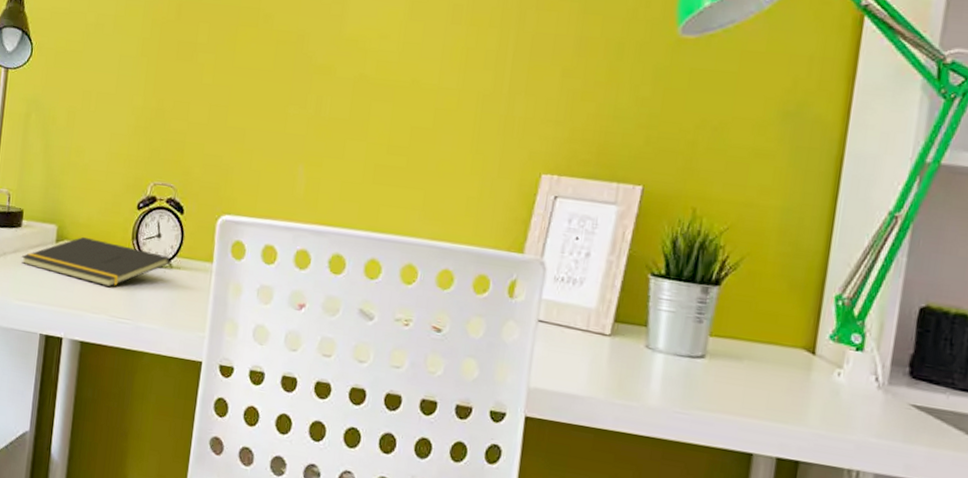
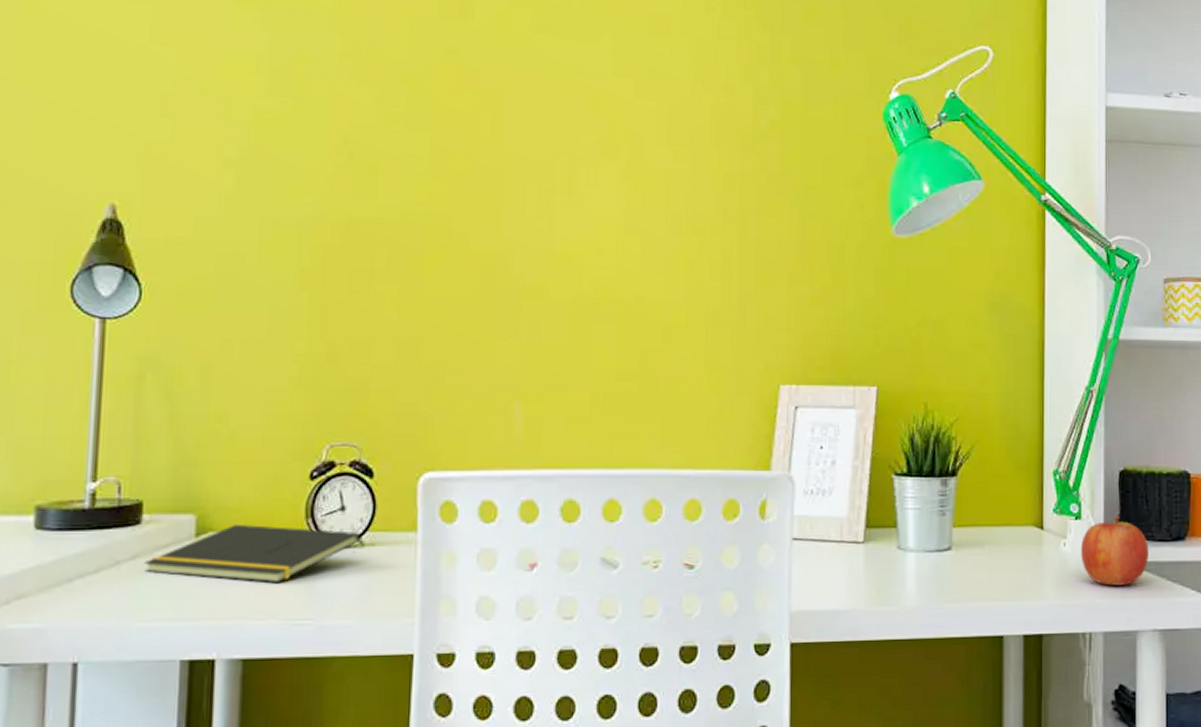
fruit: none [857,354,947,430] -> present [1080,516,1149,586]

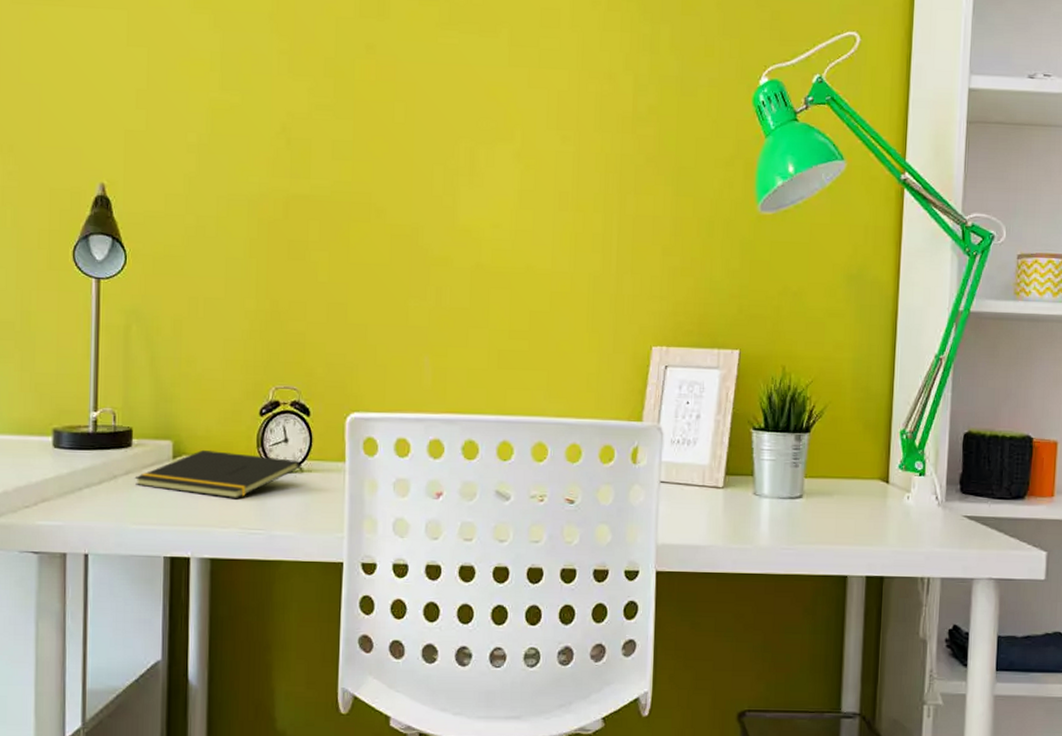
fruit: present [1080,516,1149,586] -> none [922,474,988,537]

